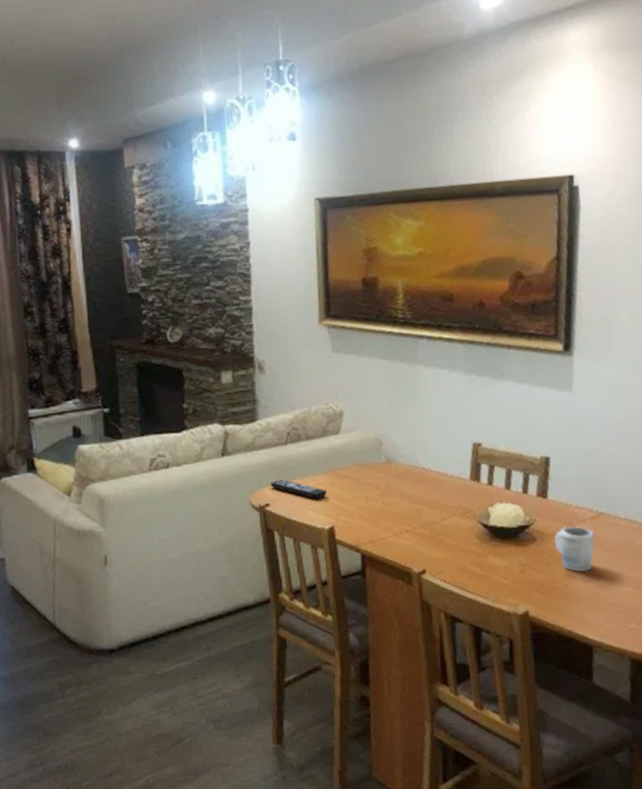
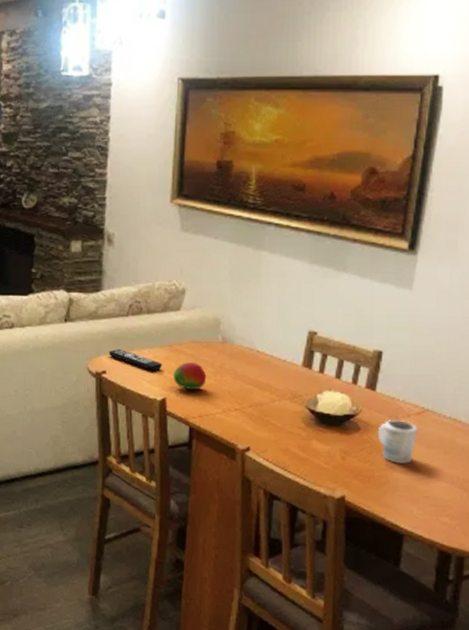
fruit: none [338,486,374,516] -> present [173,362,207,391]

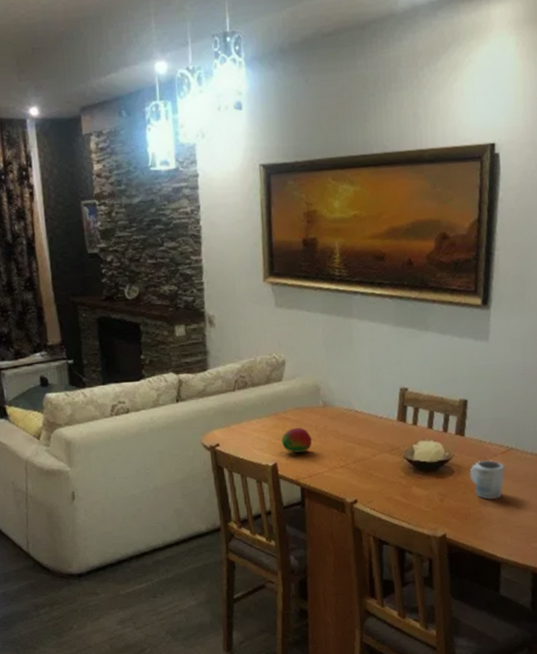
remote control: present [109,348,162,371] -> none [220,422,270,440]

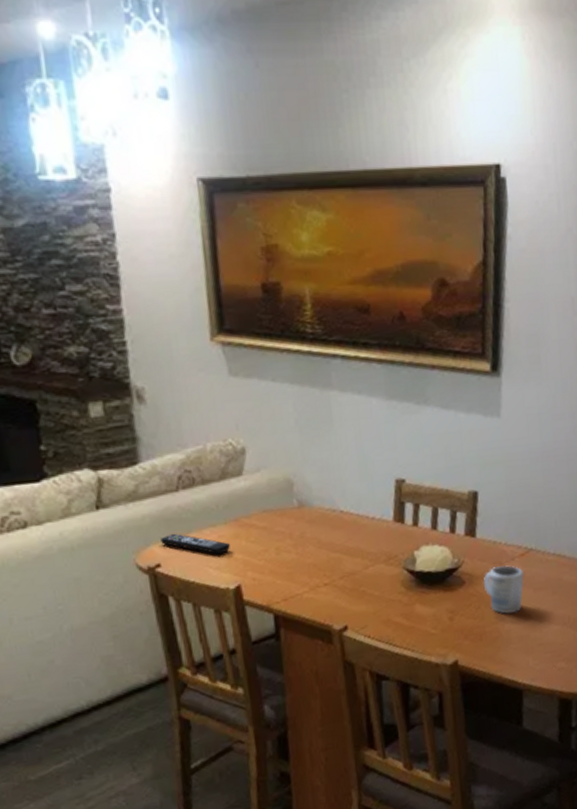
remote control: none [220,422,270,440] -> present [161,533,230,555]
fruit: present [281,427,312,453] -> none [244,536,286,571]

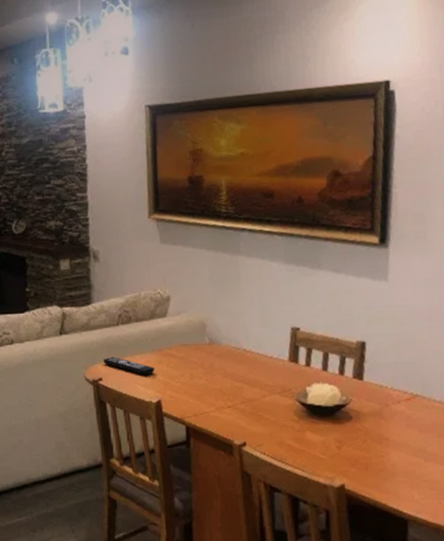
mug: present [483,565,524,615] -> none [369,407,410,451]

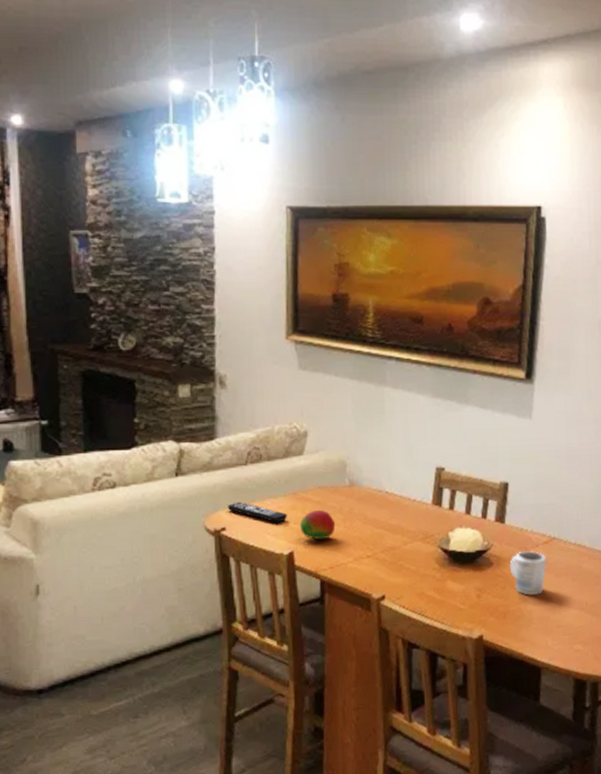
fruit: none [165,364,198,391] -> present [299,509,336,540]
mug: none [369,407,410,451] -> present [509,551,547,596]

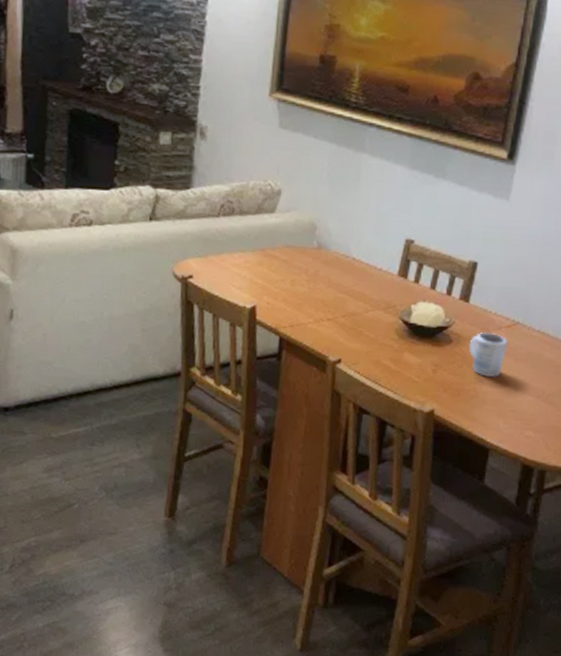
remote control: present [228,501,287,523] -> none [197,251,253,277]
fruit: present [299,509,336,540] -> none [264,268,300,298]

